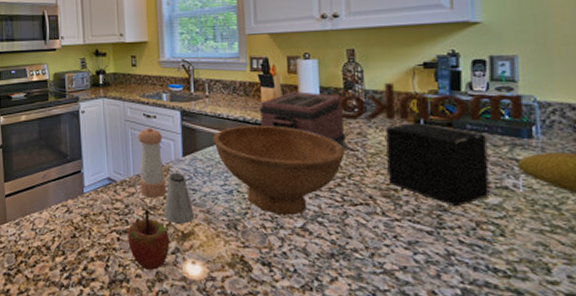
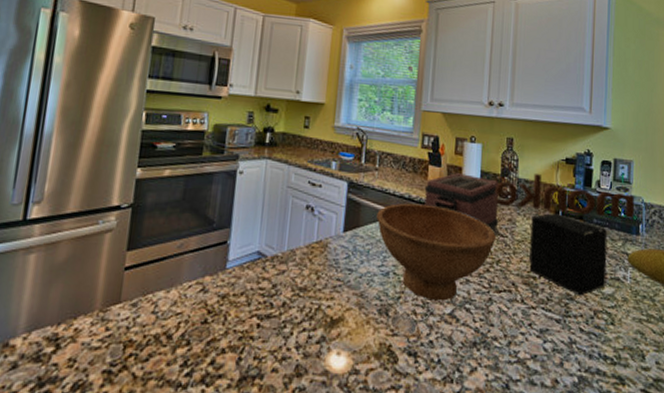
apple: present [127,208,170,270] -> none [269,289,317,363]
pepper shaker: present [138,128,166,198] -> none [292,197,325,277]
saltshaker: present [164,172,195,224] -> none [315,249,348,308]

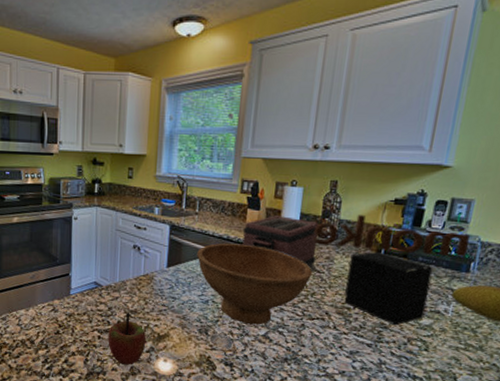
apple: none [269,289,317,363] -> present [108,312,146,365]

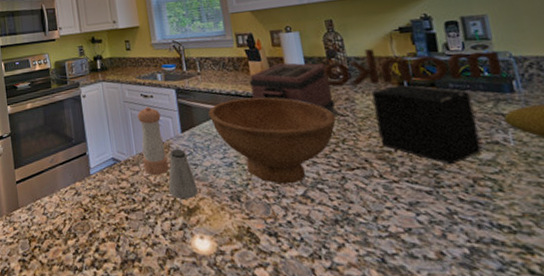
apple: present [108,312,146,365] -> none [135,186,177,247]
pepper shaker: none [124,238,150,303] -> present [137,107,169,175]
saltshaker: none [144,281,172,327] -> present [168,148,199,199]

